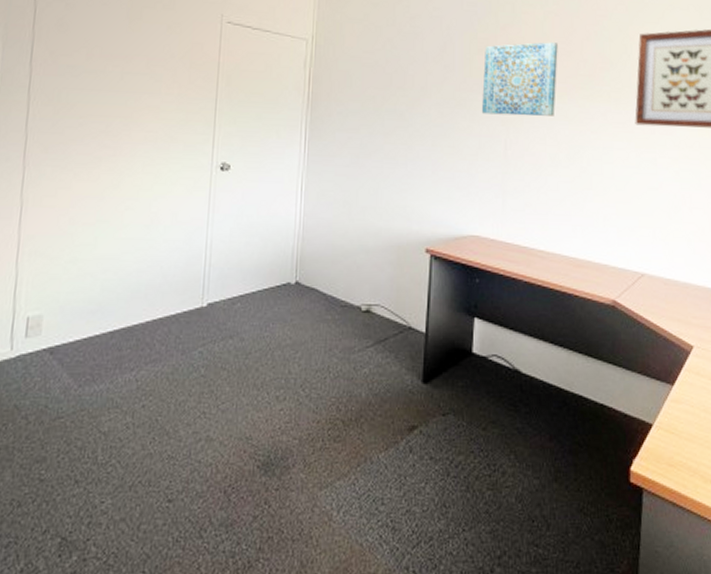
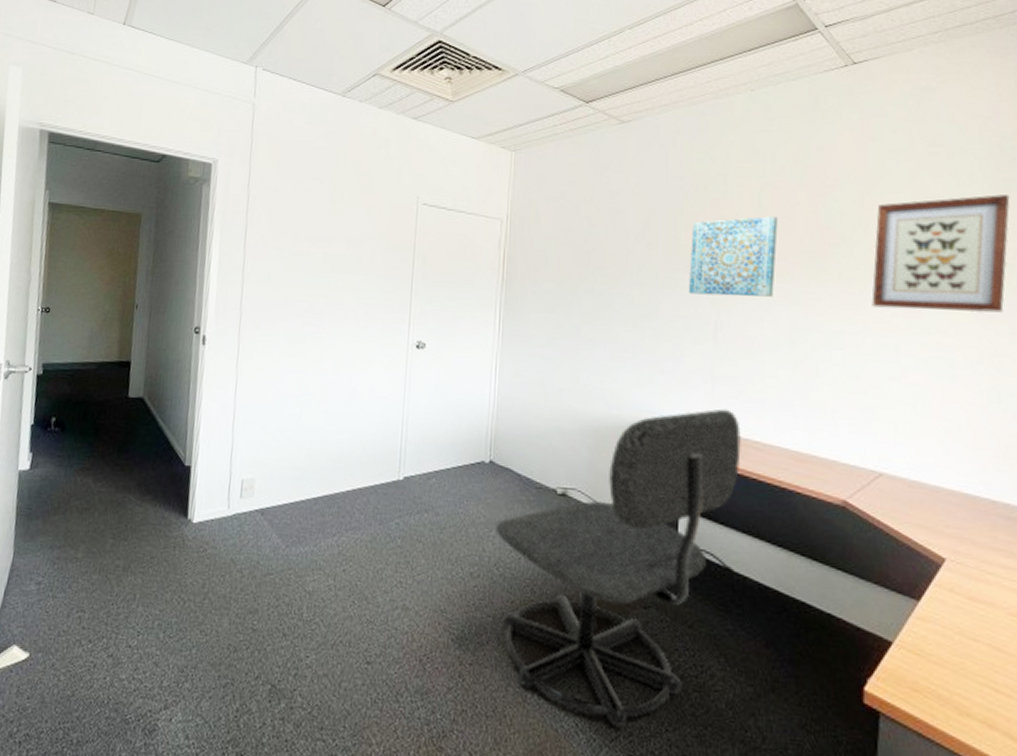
office chair: none [302,221,528,534] -> present [496,408,741,728]

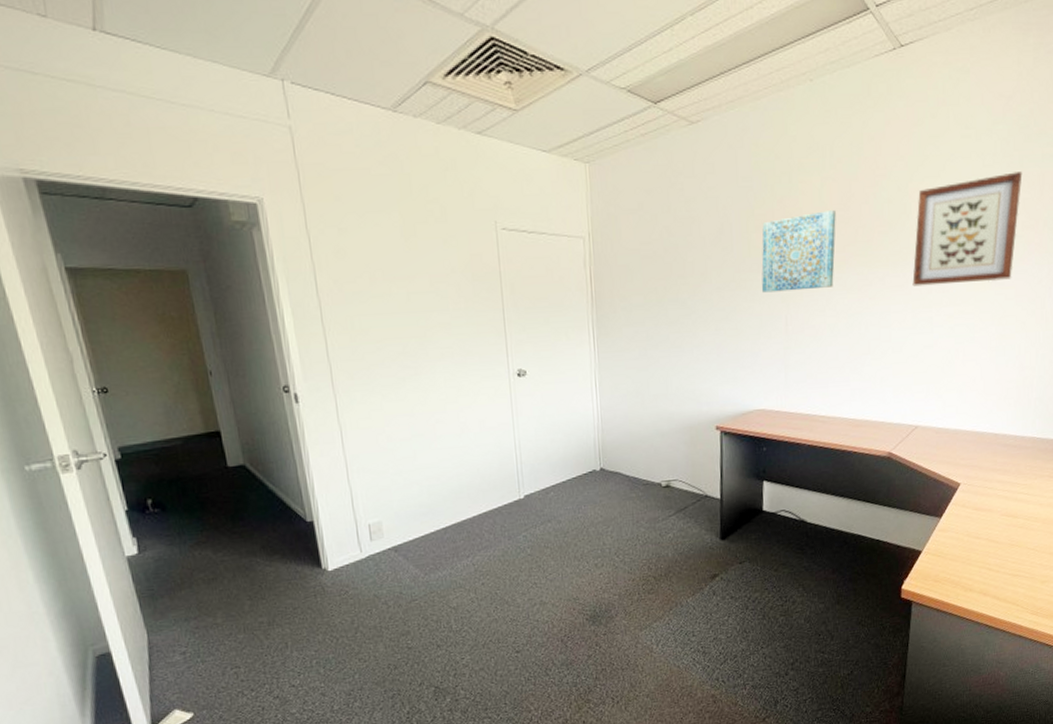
office chair: present [496,408,741,728] -> none [612,392,810,654]

